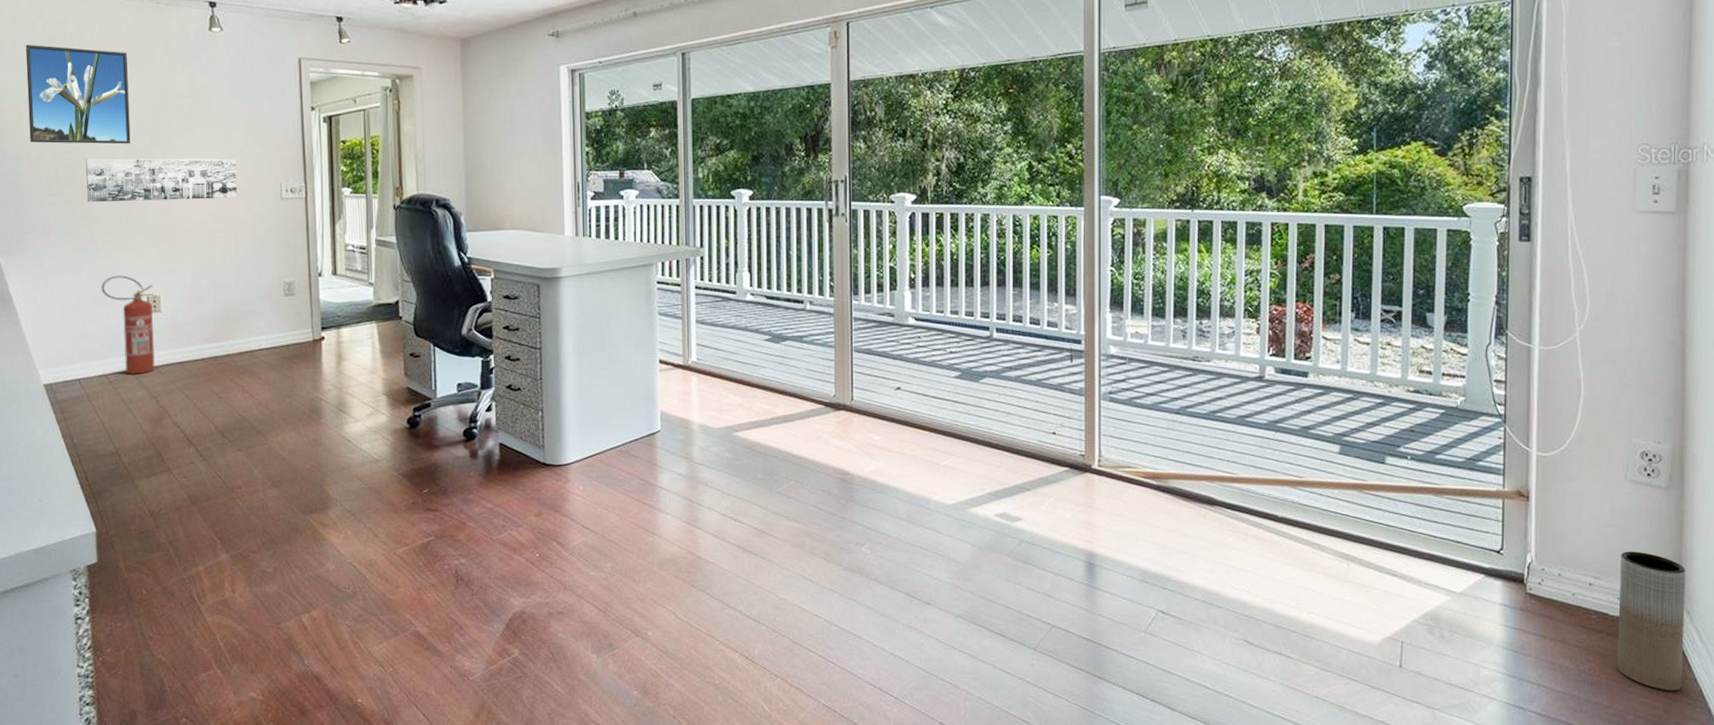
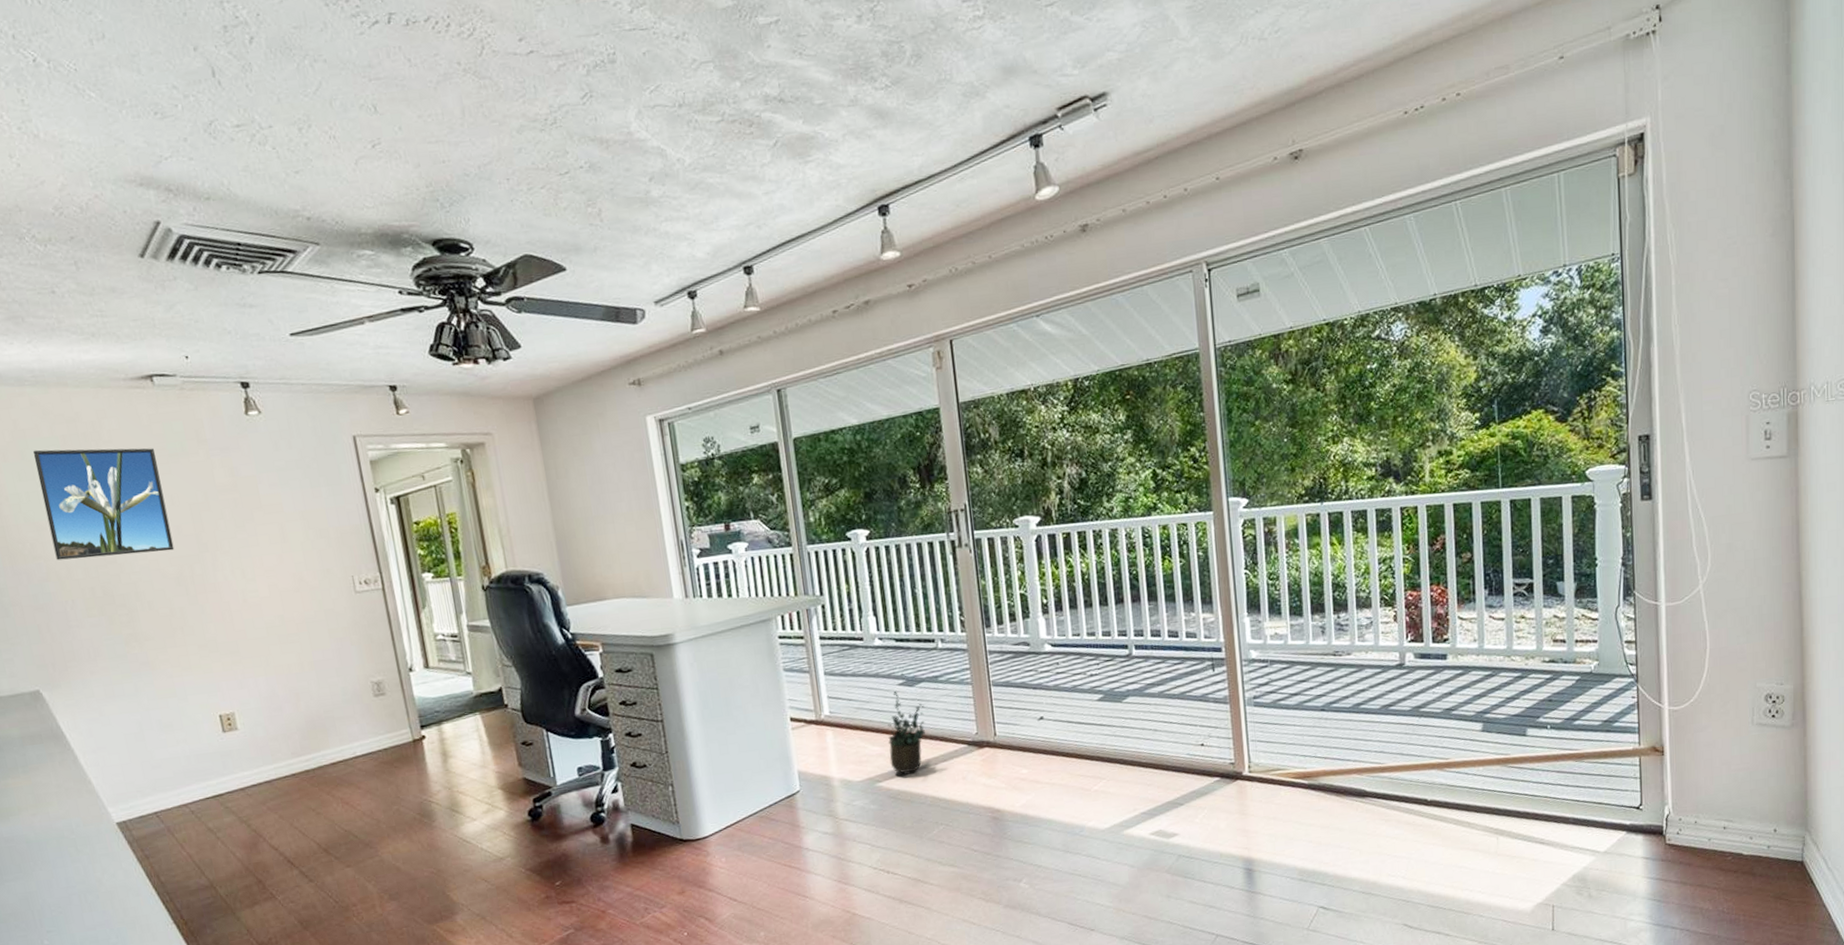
wall art: present [86,158,237,203] -> none [125,554,306,620]
fire extinguisher: present [101,275,157,376] -> none [165,695,241,802]
potted plant: none [749,346,787,427] -> present [888,691,925,775]
vase: present [1617,551,1686,691] -> none [1751,790,1813,919]

